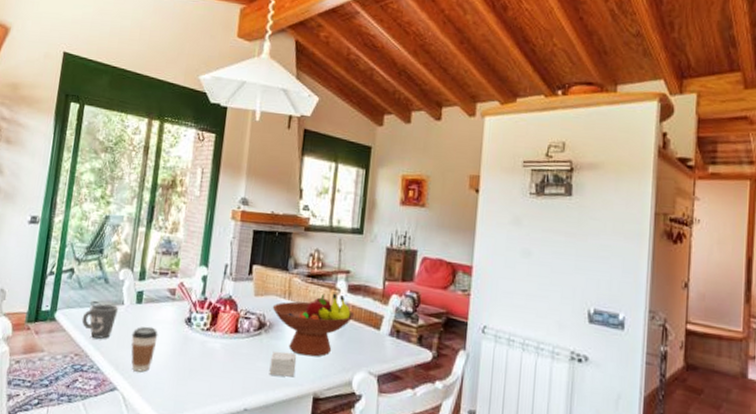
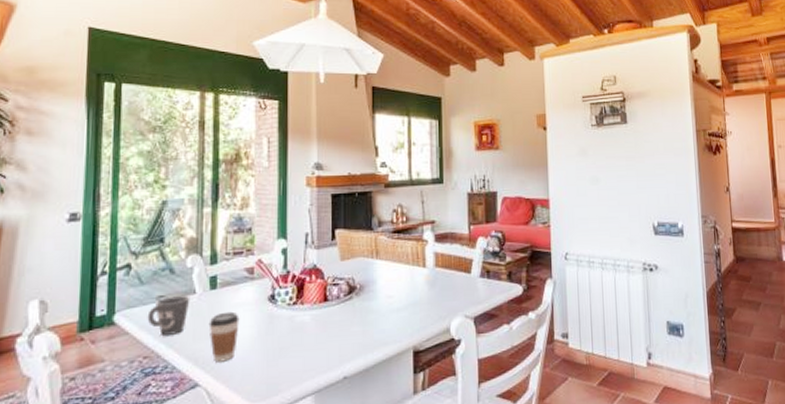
small box: present [269,352,296,377] -> none [365,311,391,337]
fruit bowl: present [272,293,355,357] -> none [361,245,445,312]

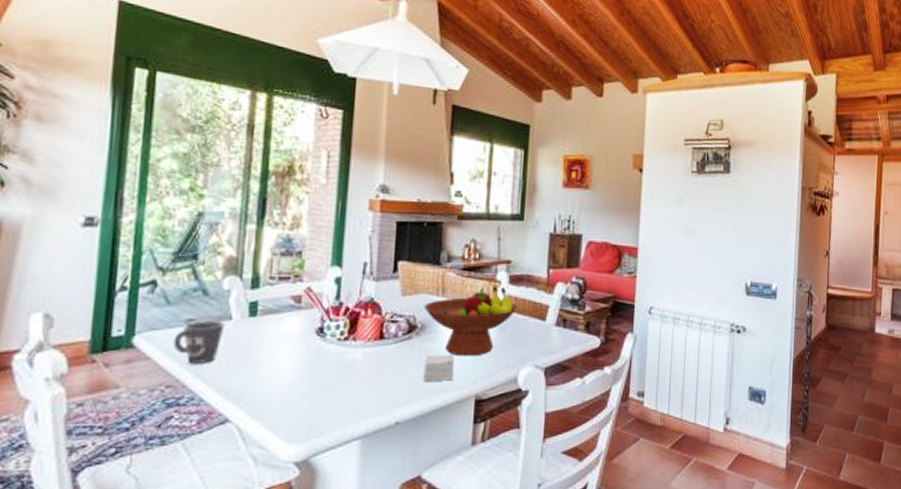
coffee cup: present [208,311,240,362] -> none [245,342,282,397]
fruit bowl: none [361,245,445,312] -> present [423,286,518,356]
small box: none [365,311,391,337] -> present [423,354,454,381]

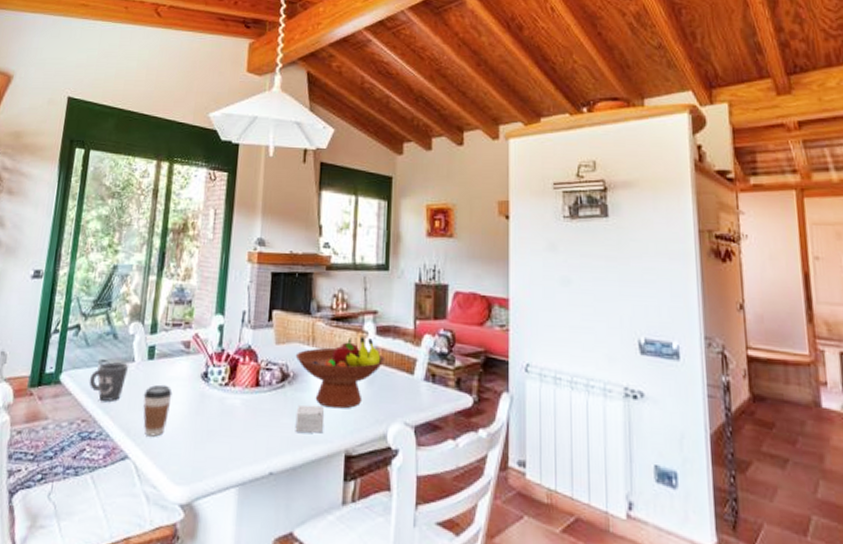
coffee cup: none [245,342,282,397] -> present [143,384,173,437]

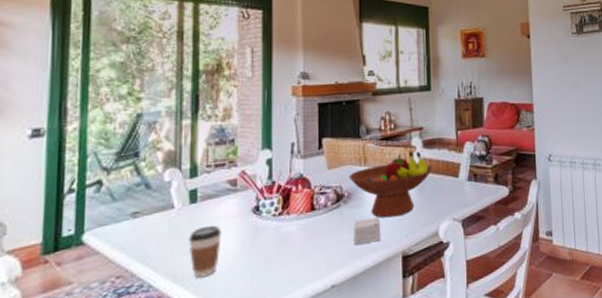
mug: present [89,362,129,401] -> none [120,211,168,253]

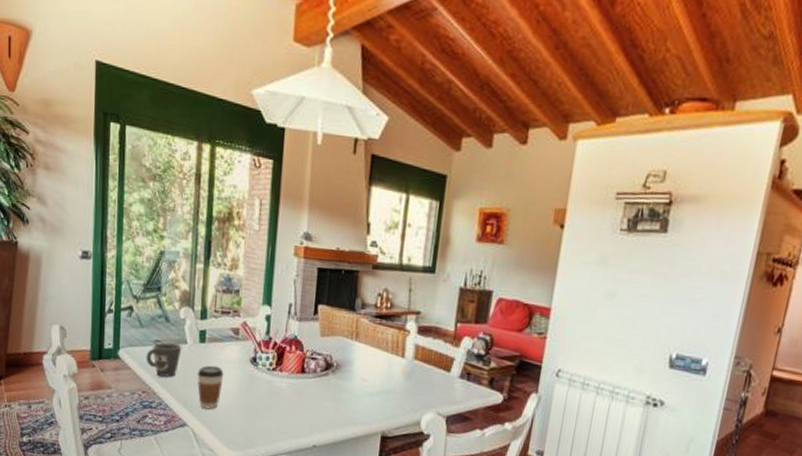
mug: none [120,211,168,253] -> present [145,342,182,377]
fruit bowl: present [348,151,433,218] -> none [339,335,425,398]
small box: present [353,217,380,244] -> none [337,392,364,417]

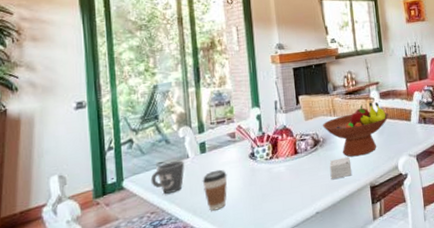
small box: none [337,392,364,417] -> present [329,156,351,179]
fruit bowl: none [339,335,425,398] -> present [322,102,390,157]

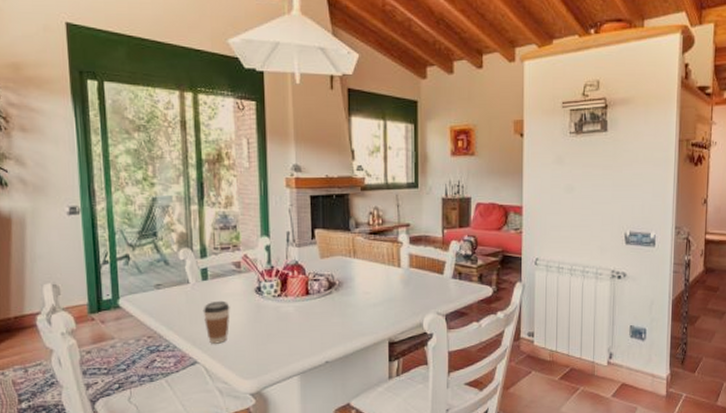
mug: present [150,160,185,194] -> none [148,285,185,319]
fruit bowl: present [322,102,390,157] -> none [339,246,419,307]
small box: present [329,156,351,179] -> none [344,305,368,328]

